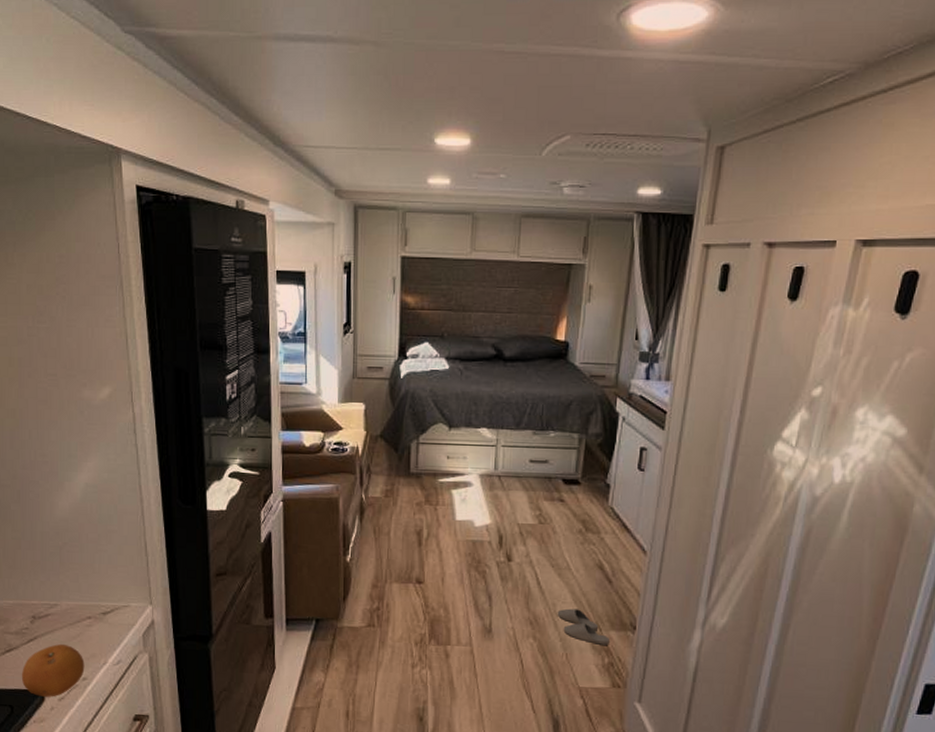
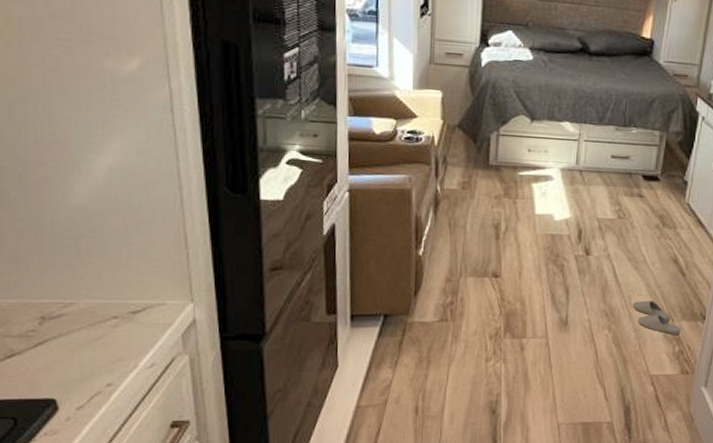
fruit: present [21,643,85,697] -> none [27,346,110,406]

